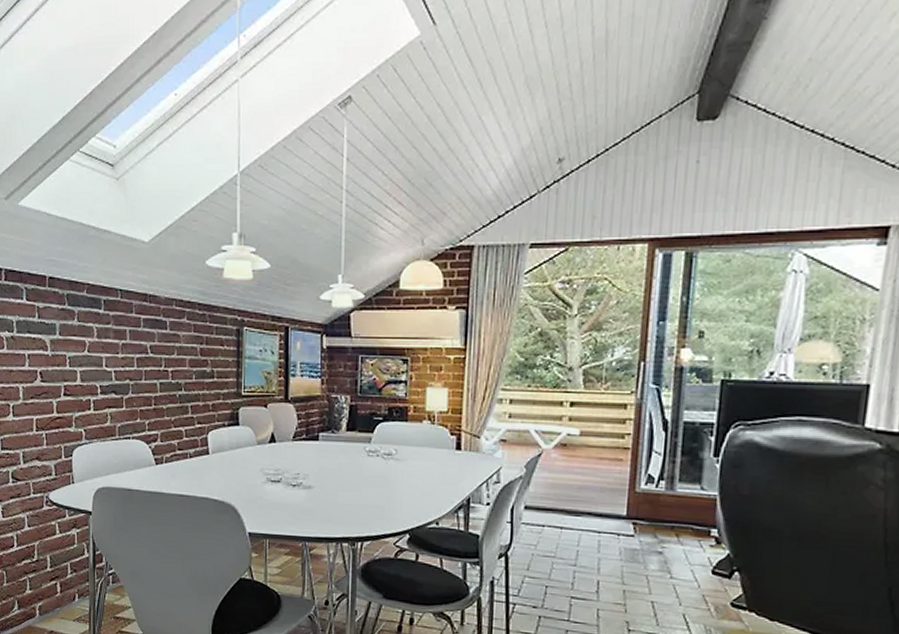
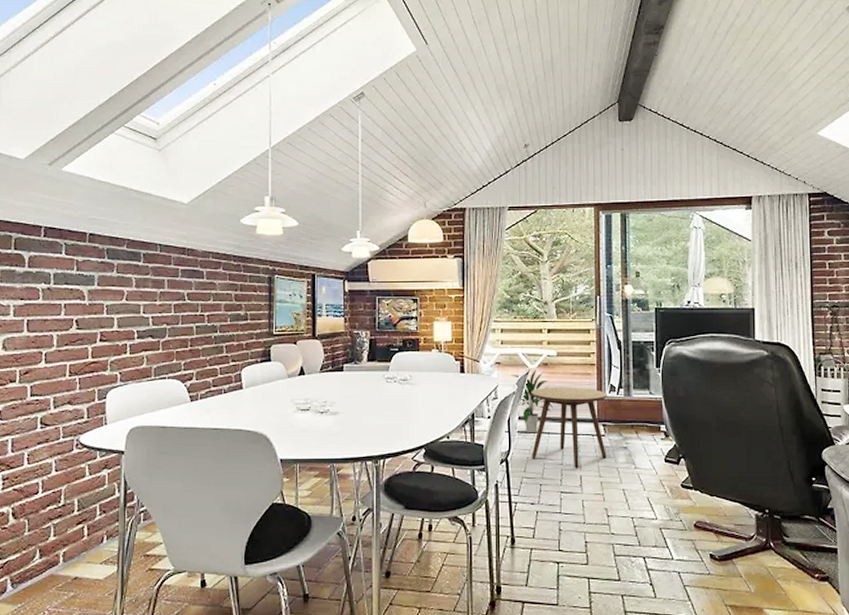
indoor plant: none [517,451,570,527] -> present [509,369,553,434]
side table: none [538,473,644,573] -> present [531,387,608,469]

